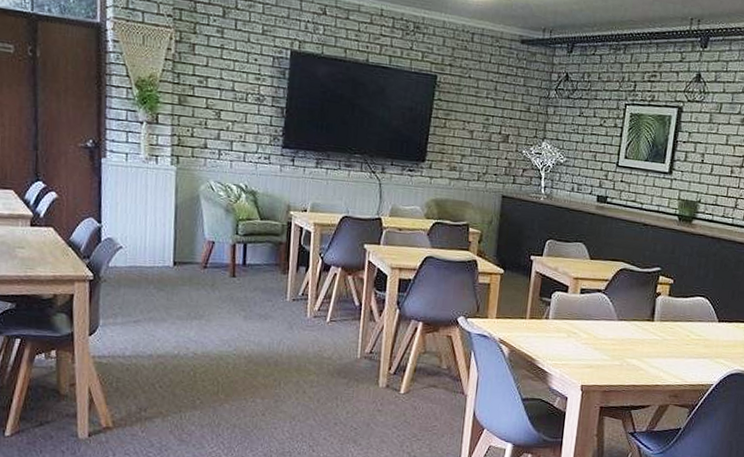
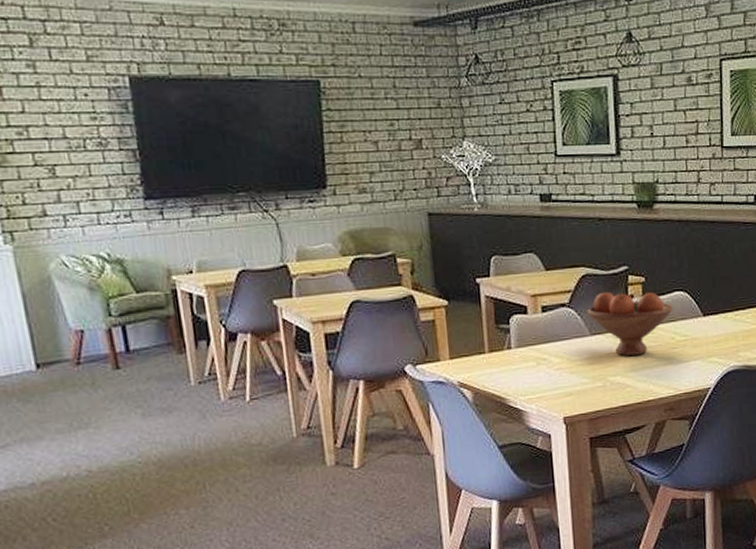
fruit bowl: none [618,286,693,345] -> present [586,291,673,356]

